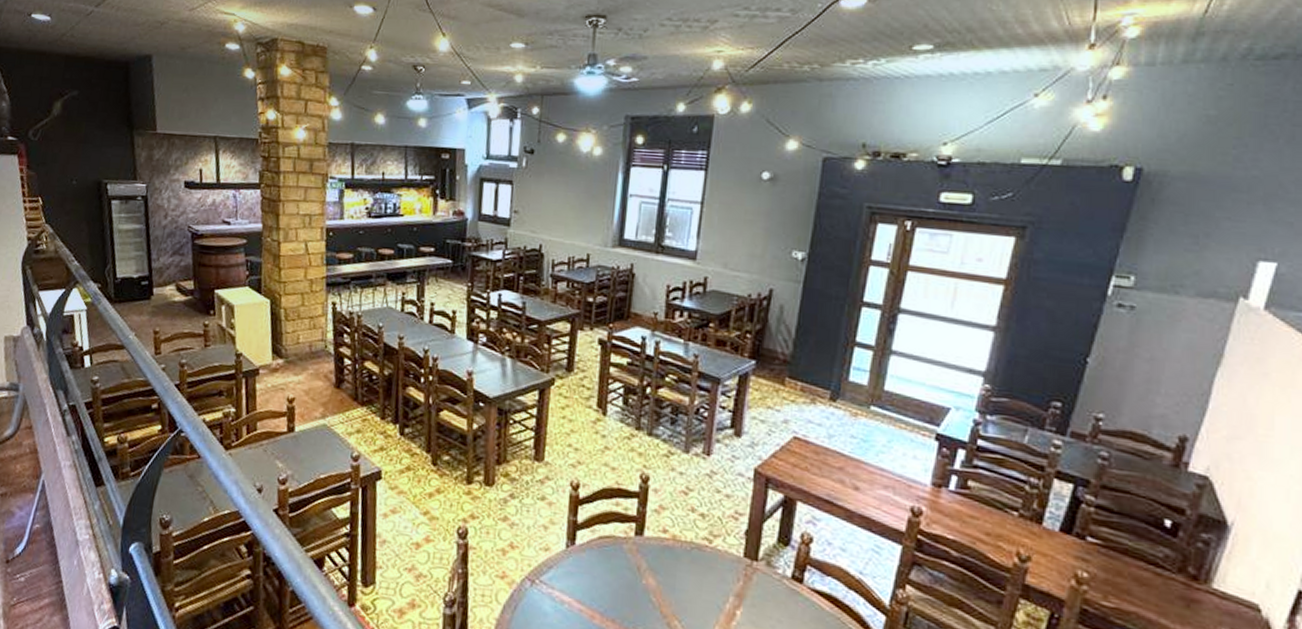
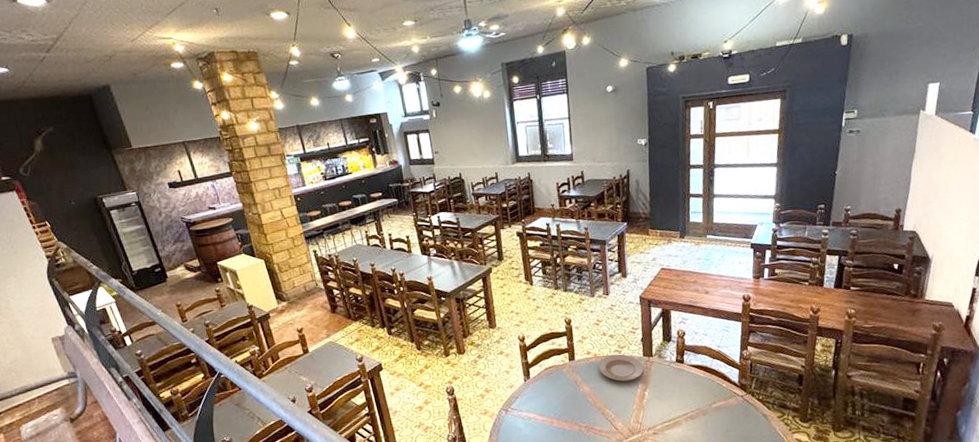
plate: none [674,542,742,589] -> present [598,354,644,382]

